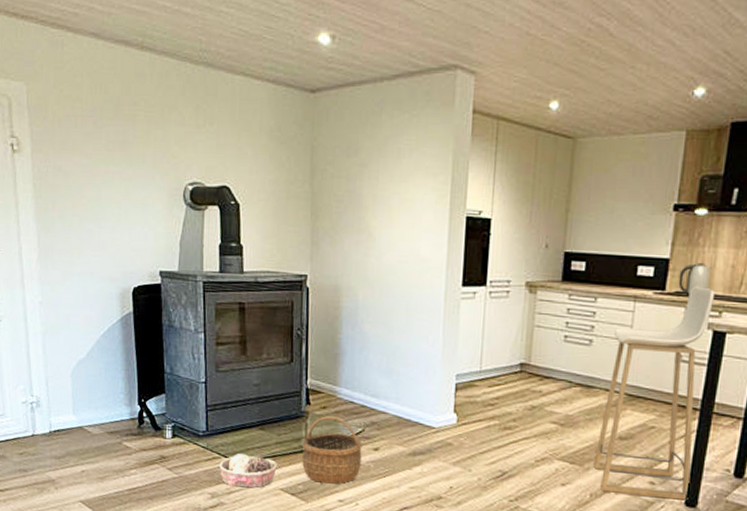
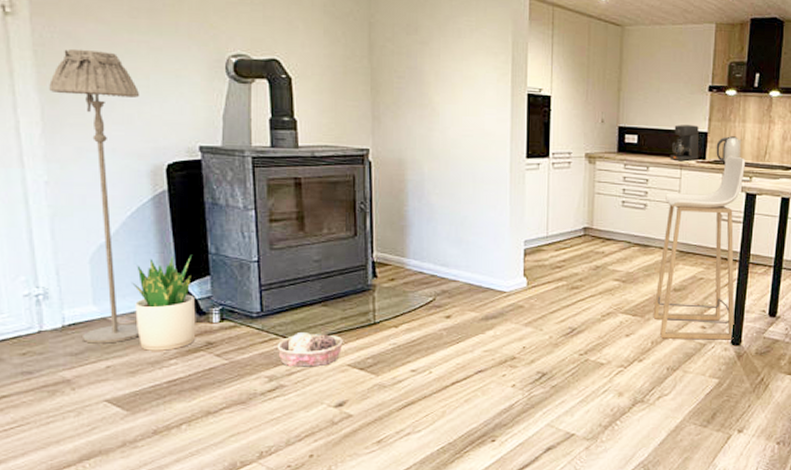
floor lamp: none [44,181,114,451] -> present [49,48,140,344]
planter: none [103,372,153,461] -> present [132,254,196,351]
wicker basket: present [301,416,363,484] -> none [369,288,434,355]
coffee maker: none [622,250,659,293] -> present [669,125,699,162]

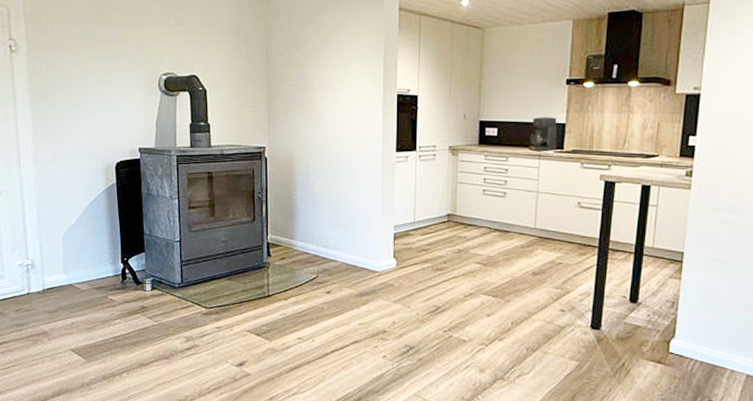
floor lamp: present [49,48,140,344] -> none [38,75,99,305]
planter: present [132,254,196,351] -> none [90,234,134,312]
decorative basket: present [277,333,343,367] -> none [193,301,244,331]
bar stool: present [653,156,745,340] -> none [513,145,603,324]
kettle: present [716,136,742,165] -> none [574,126,600,154]

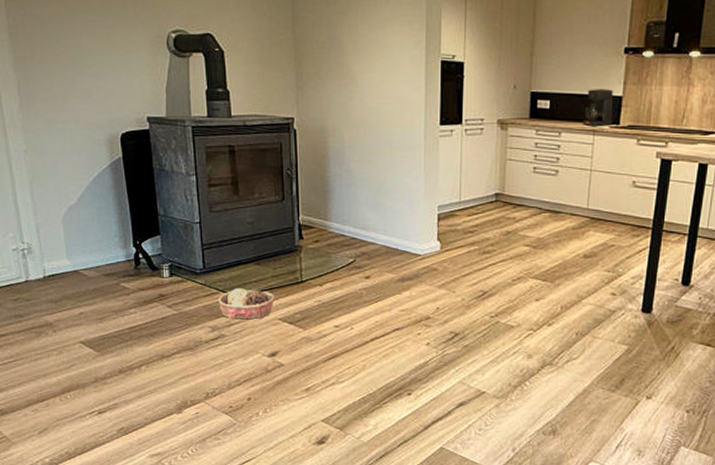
decorative basket: none [193,301,244,331] -> present [218,288,274,320]

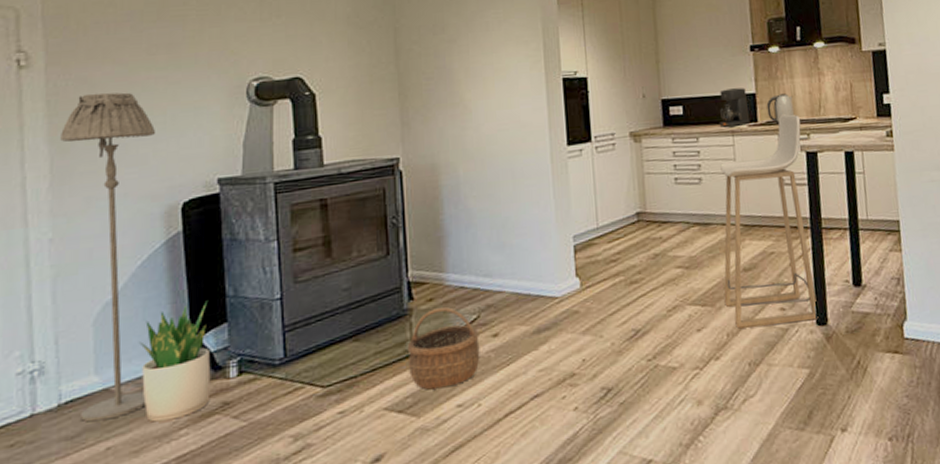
floor lamp: none [23,29,105,293] -> present [60,92,156,423]
planter: none [97,215,150,301] -> present [139,302,211,423]
decorative basket: present [218,288,274,320] -> none [302,374,378,421]
wicker basket: none [297,249,355,311] -> present [407,307,480,390]
bar stool: none [563,120,661,308] -> present [720,114,819,329]
kettle: none [630,100,658,130] -> present [766,94,795,125]

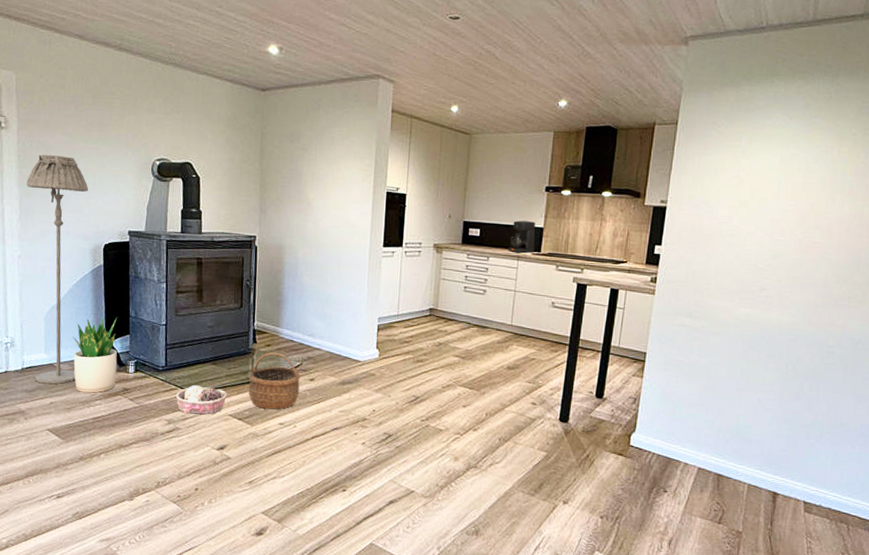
decorative basket: none [302,374,378,421] -> present [175,385,227,415]
bar stool: present [720,114,819,329] -> none [488,249,577,417]
kettle: present [766,94,795,125] -> none [550,232,575,257]

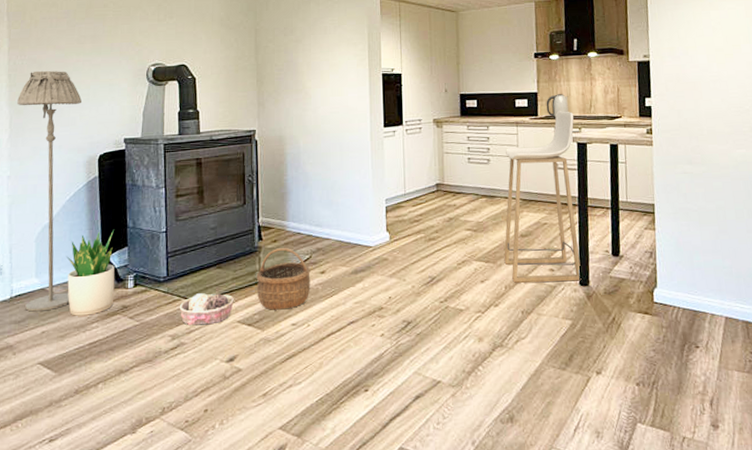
bar stool: none [488,249,577,417] -> present [504,111,582,283]
coffee maker: present [508,220,535,254] -> none [506,87,532,120]
kettle: none [550,232,575,257] -> present [546,94,569,119]

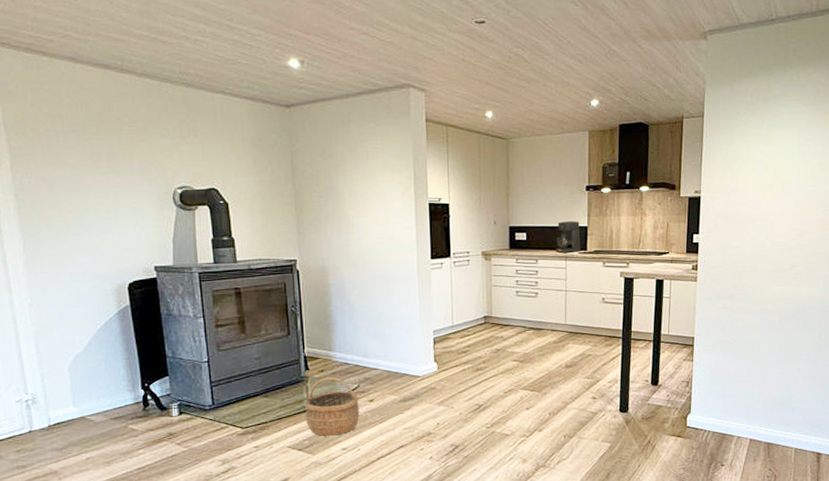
floor lamp: present [17,70,83,312] -> none [29,190,113,440]
planter: present [66,230,115,316] -> none [104,359,159,443]
decorative basket: present [179,293,234,326] -> none [227,420,283,451]
bar stool: present [504,111,582,283] -> none [549,246,622,410]
coffee maker: none [506,87,532,120] -> present [555,221,581,254]
kettle: present [546,94,569,119] -> none [596,228,618,254]

